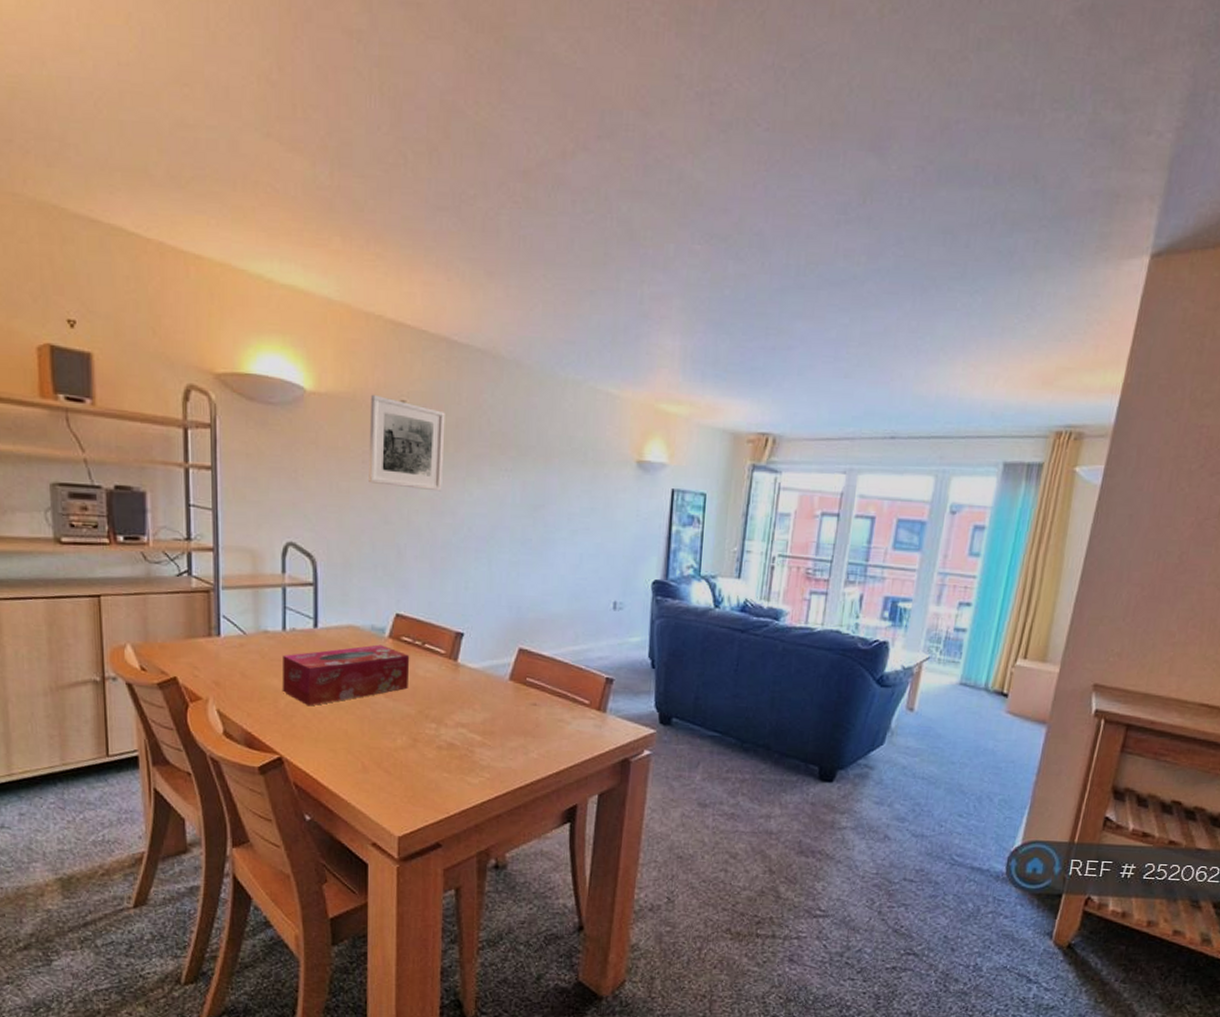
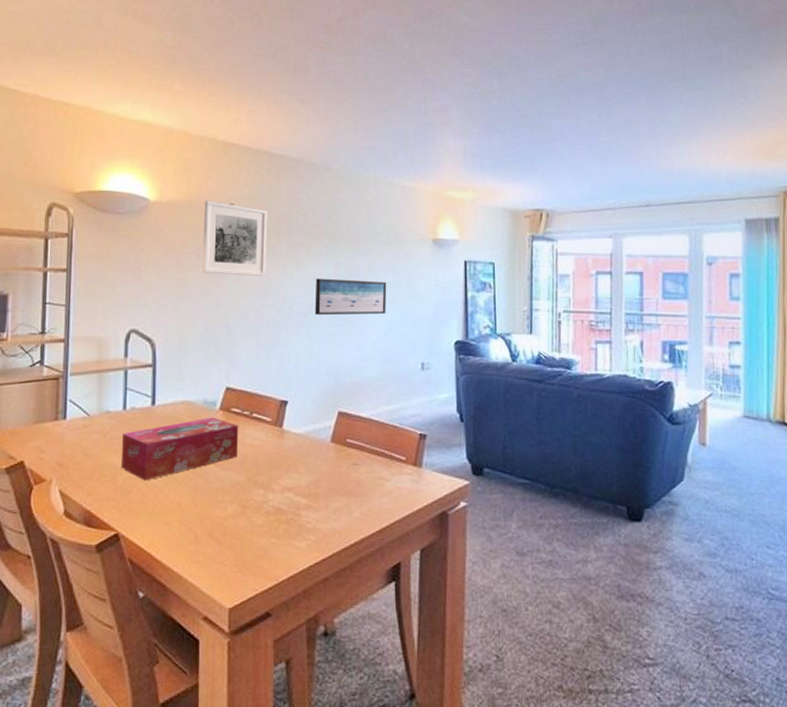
wall art: none [497,498,581,544] -> present [315,278,387,315]

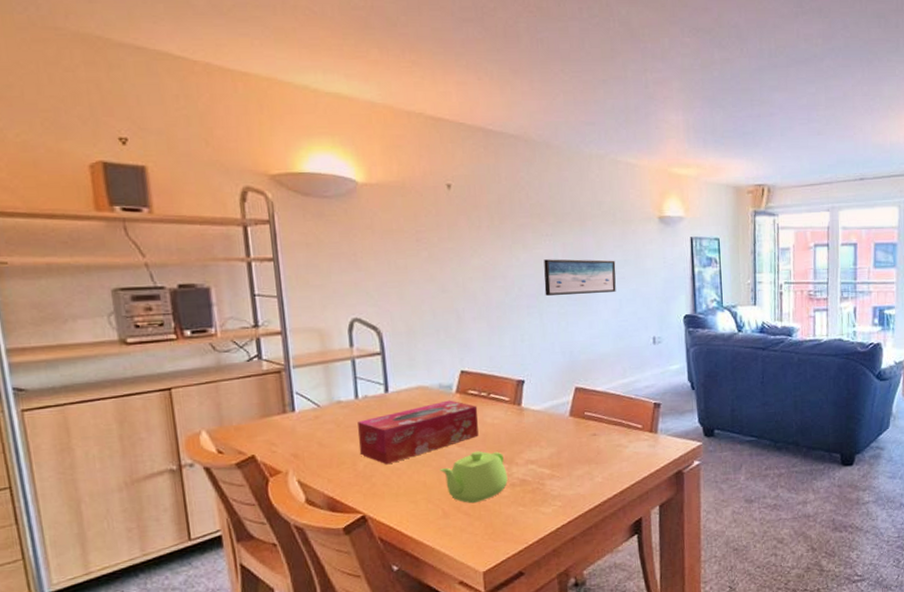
teapot: none [196,473,263,530] -> present [440,451,508,504]
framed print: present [202,200,268,277] -> none [419,181,492,260]

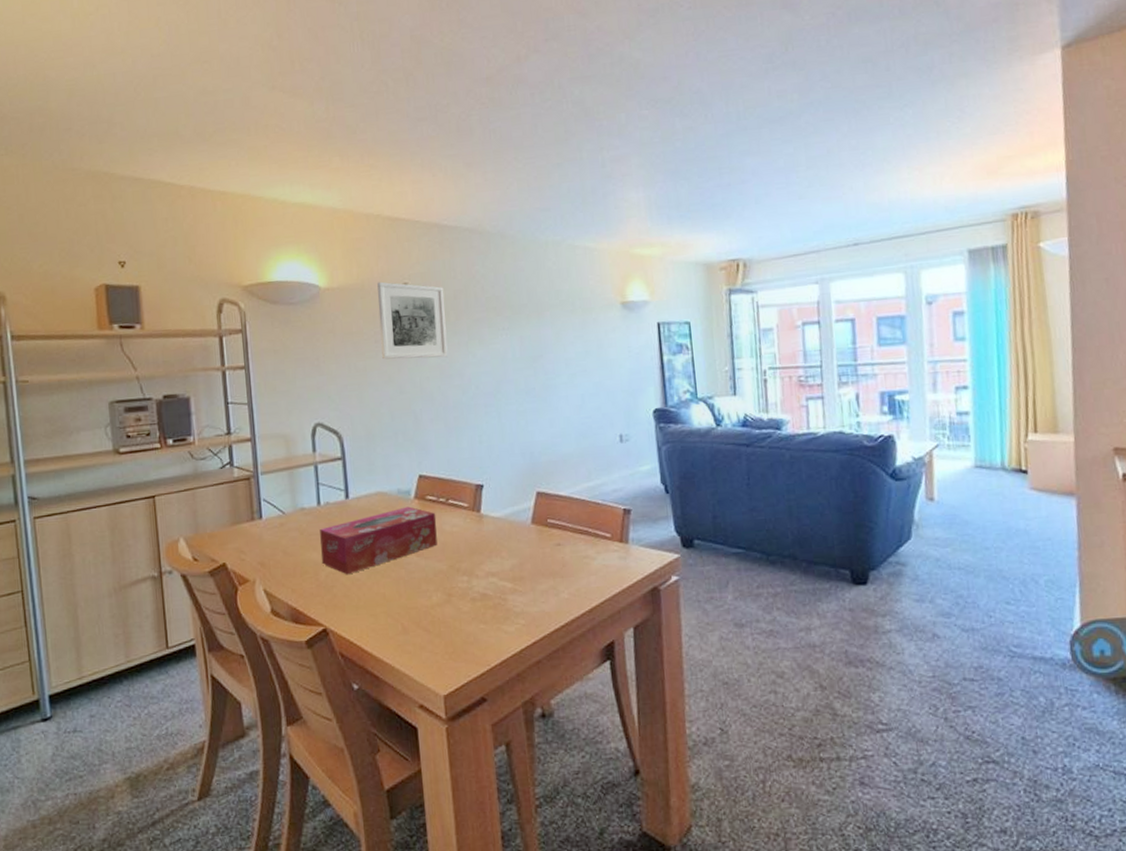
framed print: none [419,181,492,260] -> present [377,281,448,360]
teapot: present [440,451,508,504] -> none [399,561,468,619]
wall art: present [544,259,616,296] -> none [501,352,578,393]

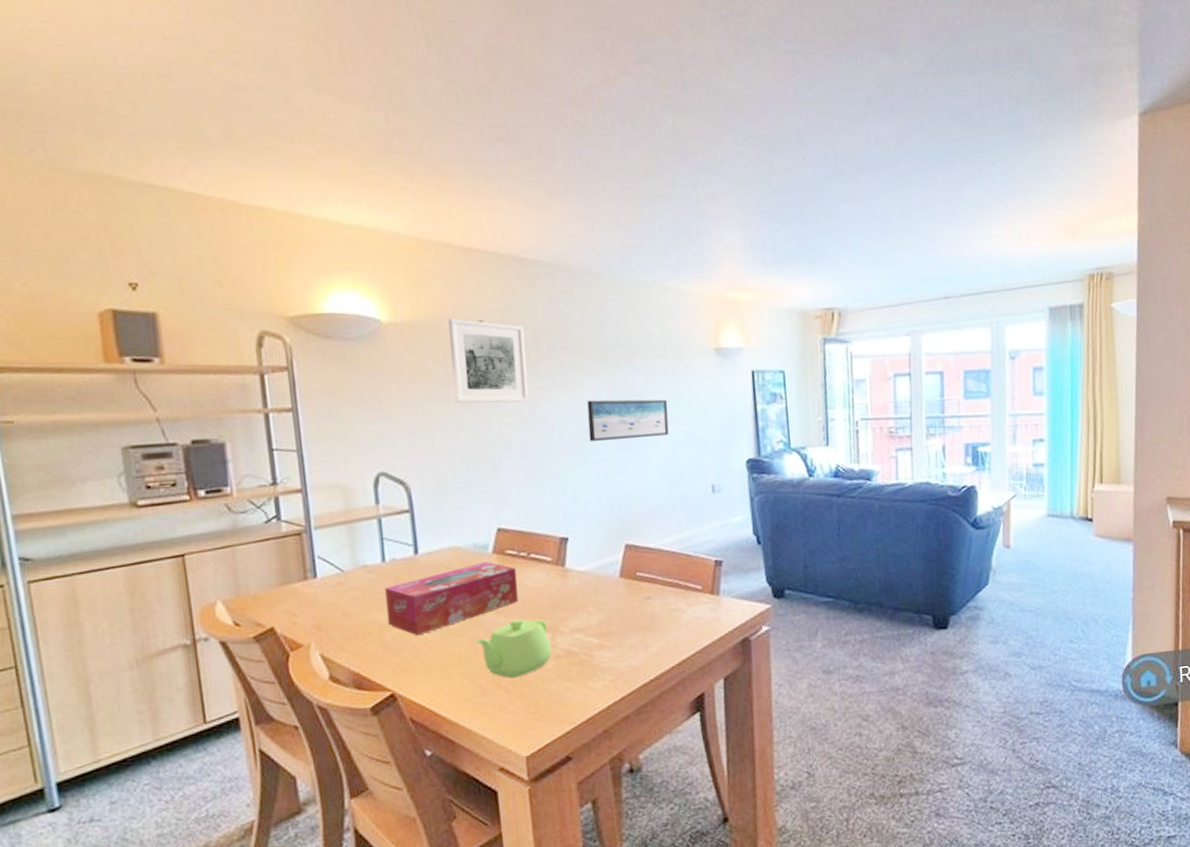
teapot: none [399,561,468,619] -> present [476,618,552,679]
wall art: none [501,352,578,393] -> present [587,399,669,441]

